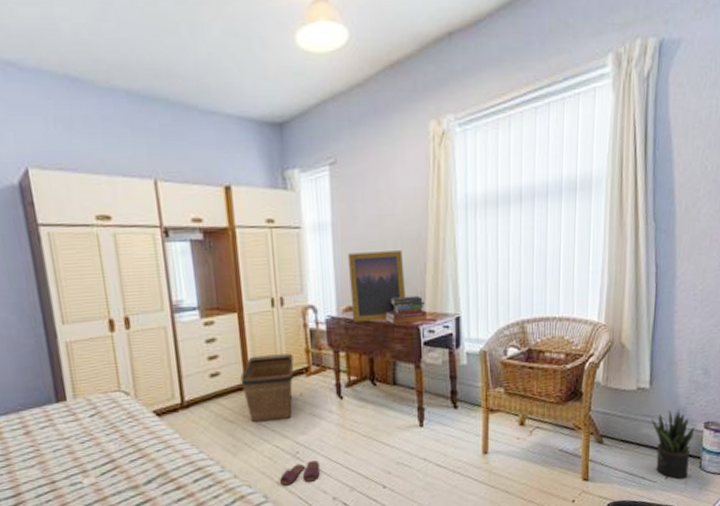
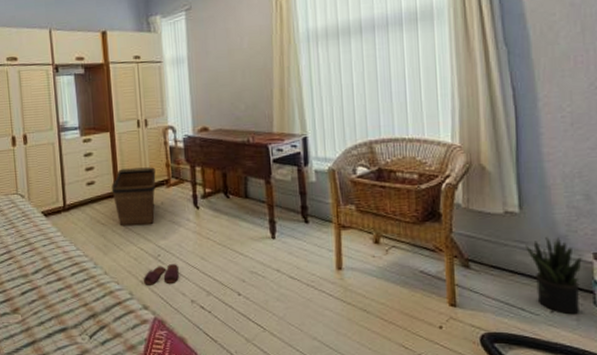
picture frame: present [347,250,405,323] -> none [201,78,254,141]
books: present [385,295,427,324] -> none [236,118,275,143]

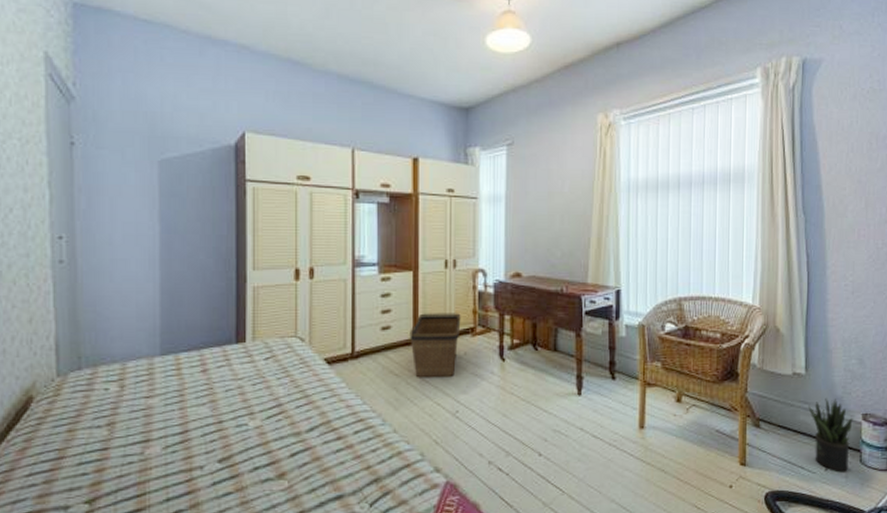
slippers: present [144,264,179,285] -> none [438,421,477,445]

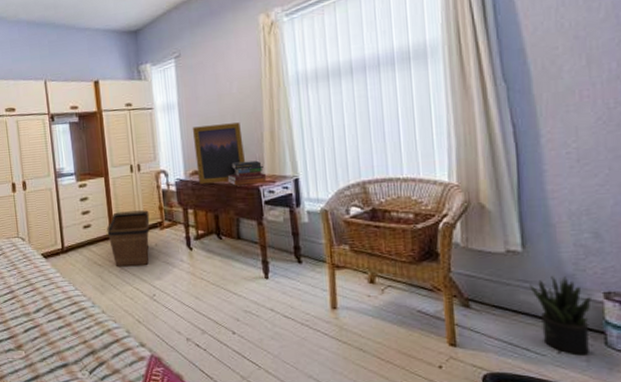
picture frame: none [518,224,570,288] -> present [192,122,245,185]
books: none [549,267,589,293] -> present [227,160,266,186]

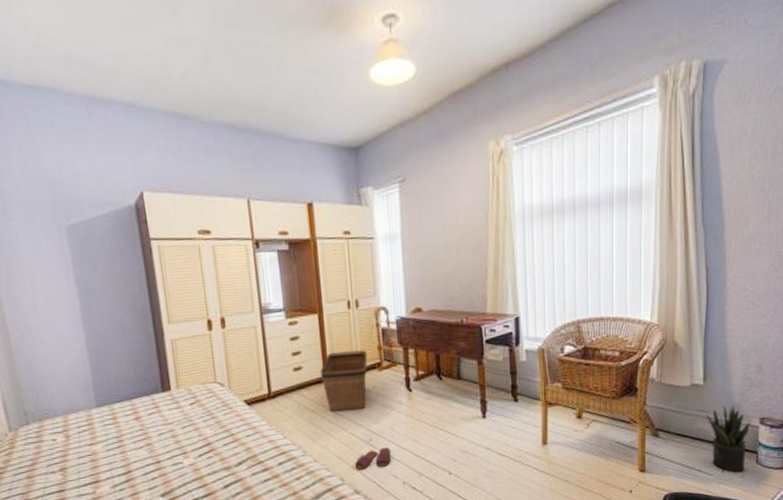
slippers: none [140,303,174,324] -> present [355,447,391,470]
picture frame: present [192,122,245,185] -> none [415,257,468,323]
books: present [227,160,266,186] -> none [450,298,488,324]

